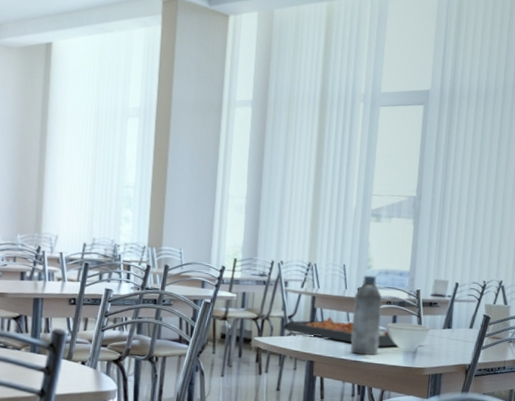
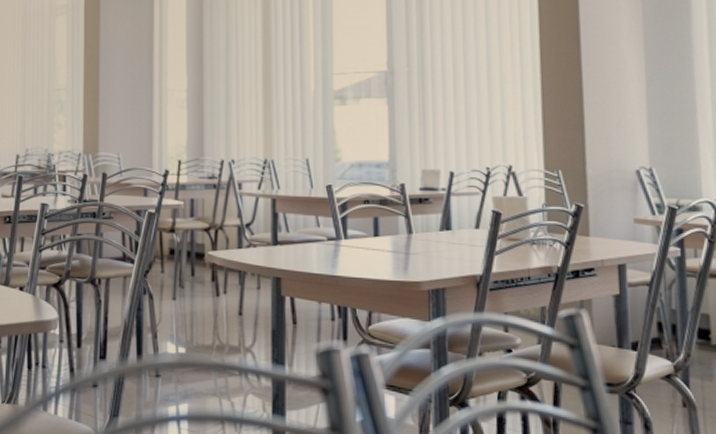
food tray: present [283,316,397,347] -> none [240,222,382,257]
water bottle: present [351,274,383,355] -> none [324,169,360,268]
bowl: present [386,322,431,353] -> none [366,225,424,263]

